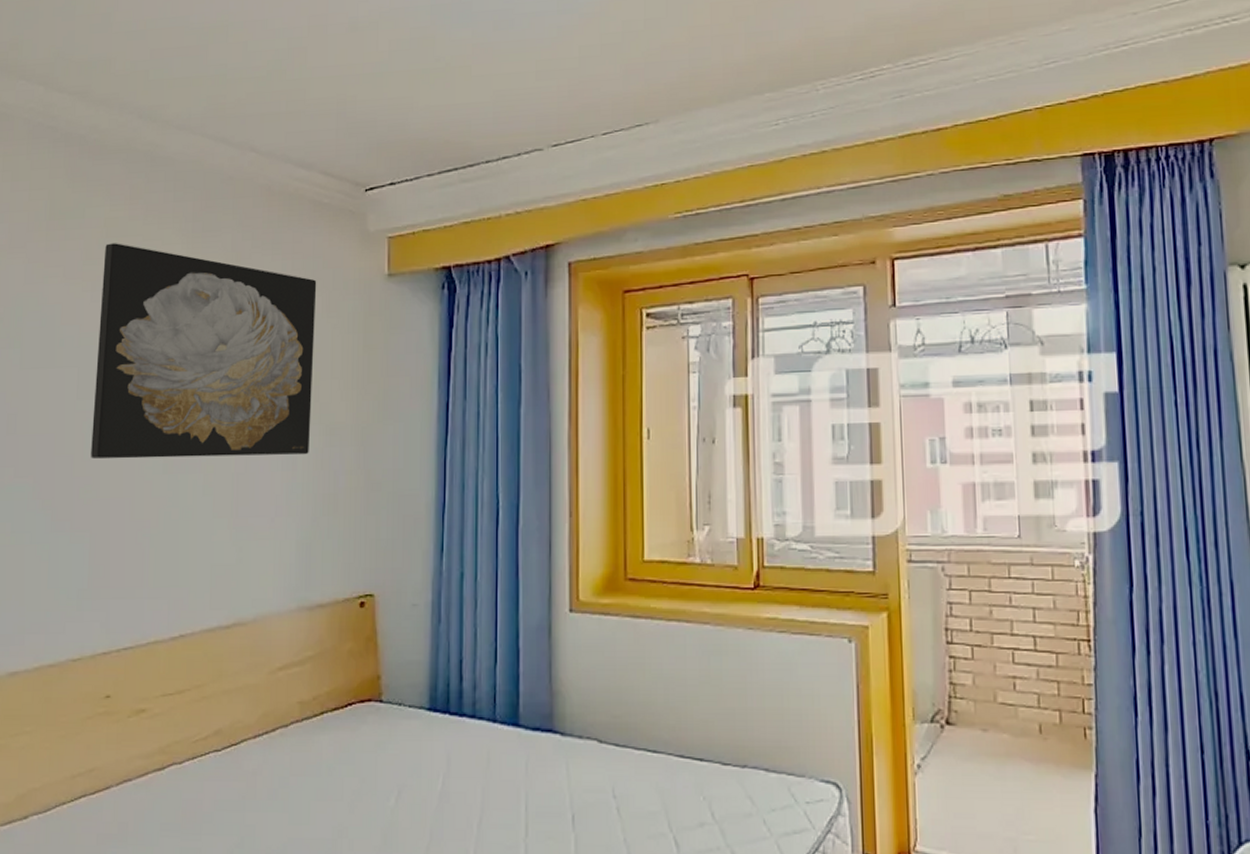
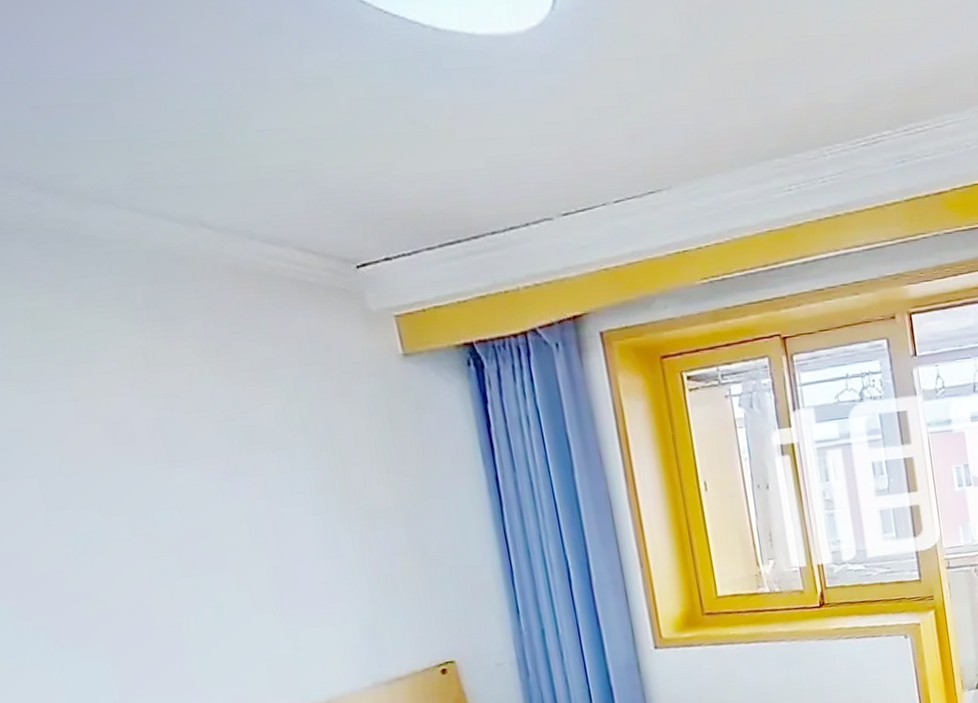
wall art: present [91,243,317,459] -> none [34,337,353,571]

